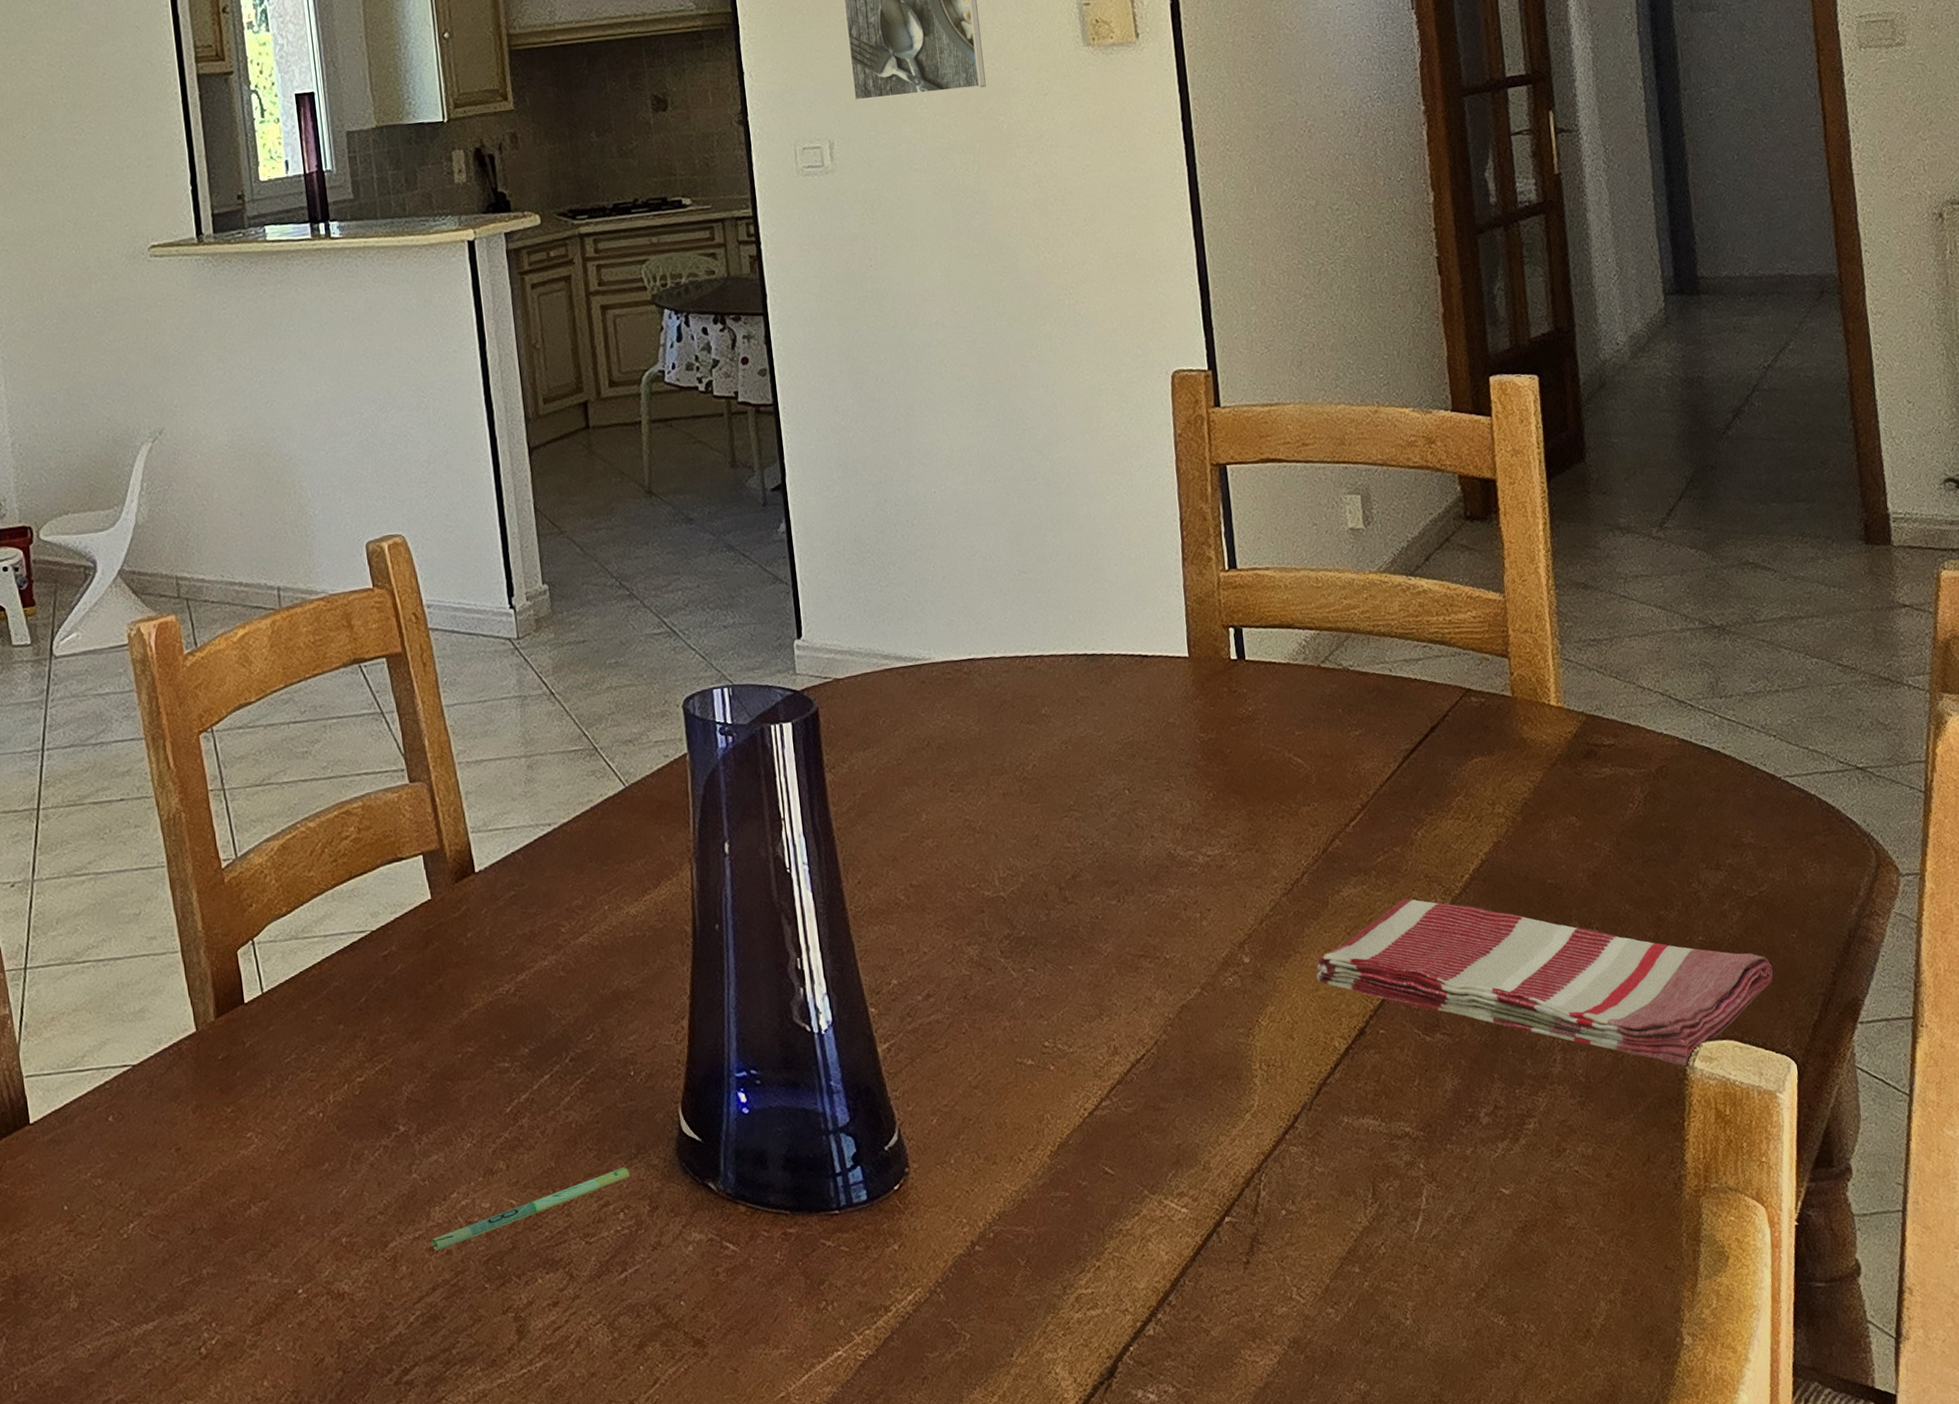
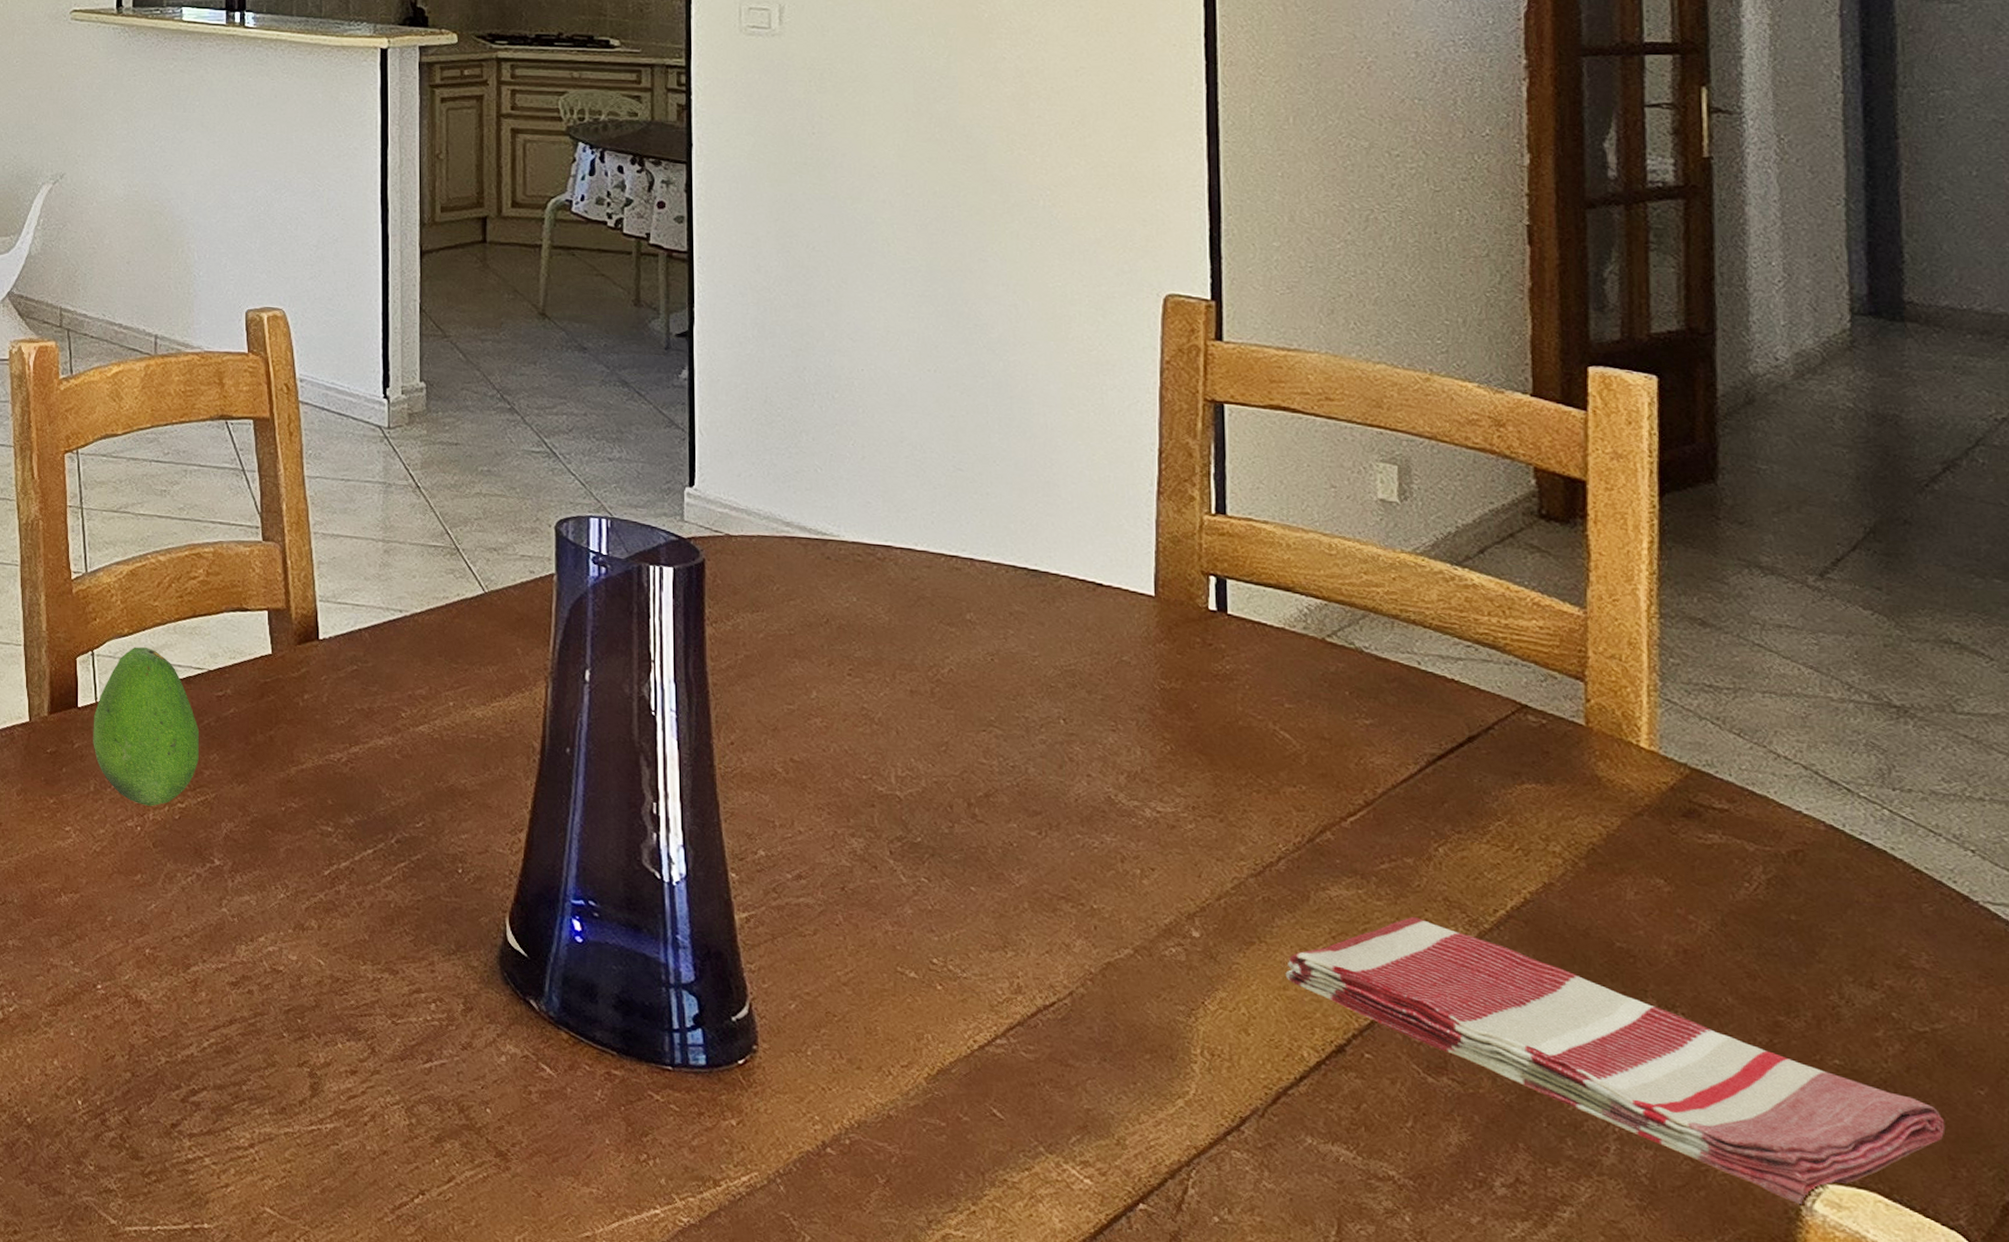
fruit: none [262,922,372,1090] -> present [93,646,200,806]
pen: present [431,1167,630,1251] -> none [234,959,446,987]

